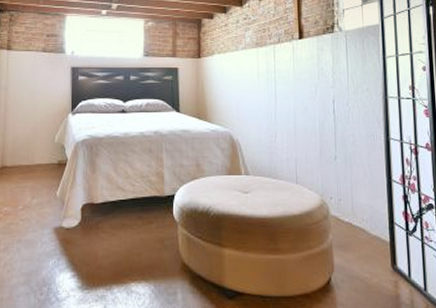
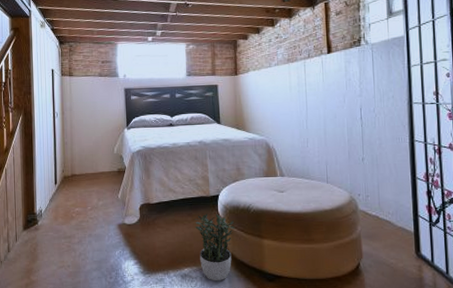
potted plant: none [144,216,193,299] -> present [194,213,236,281]

